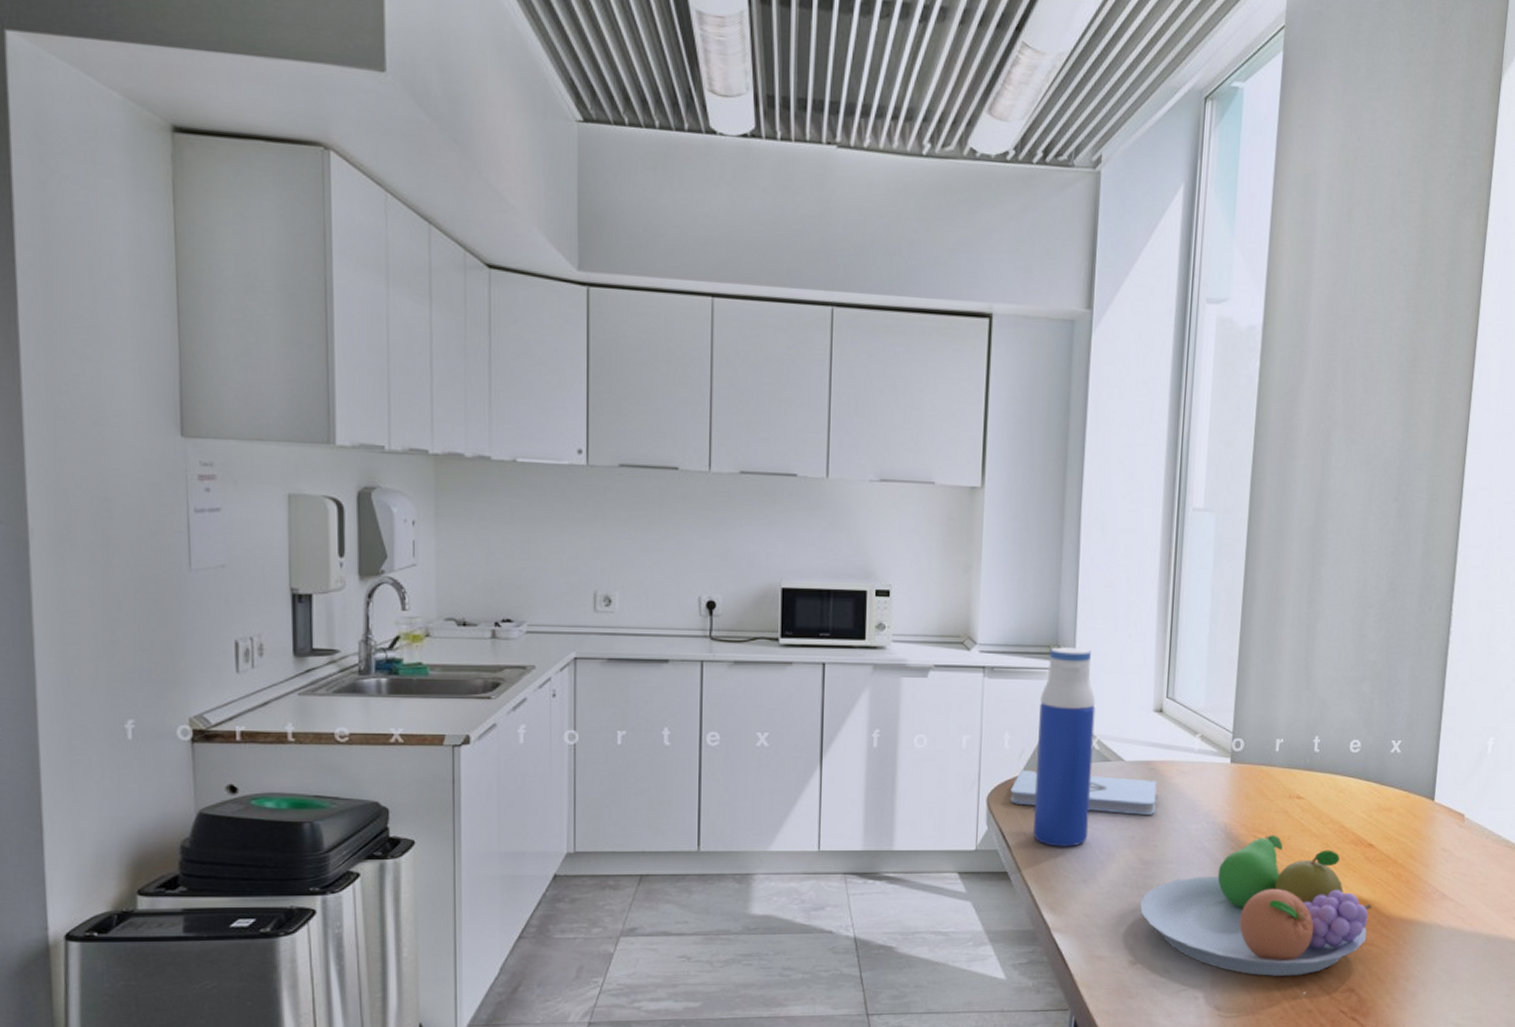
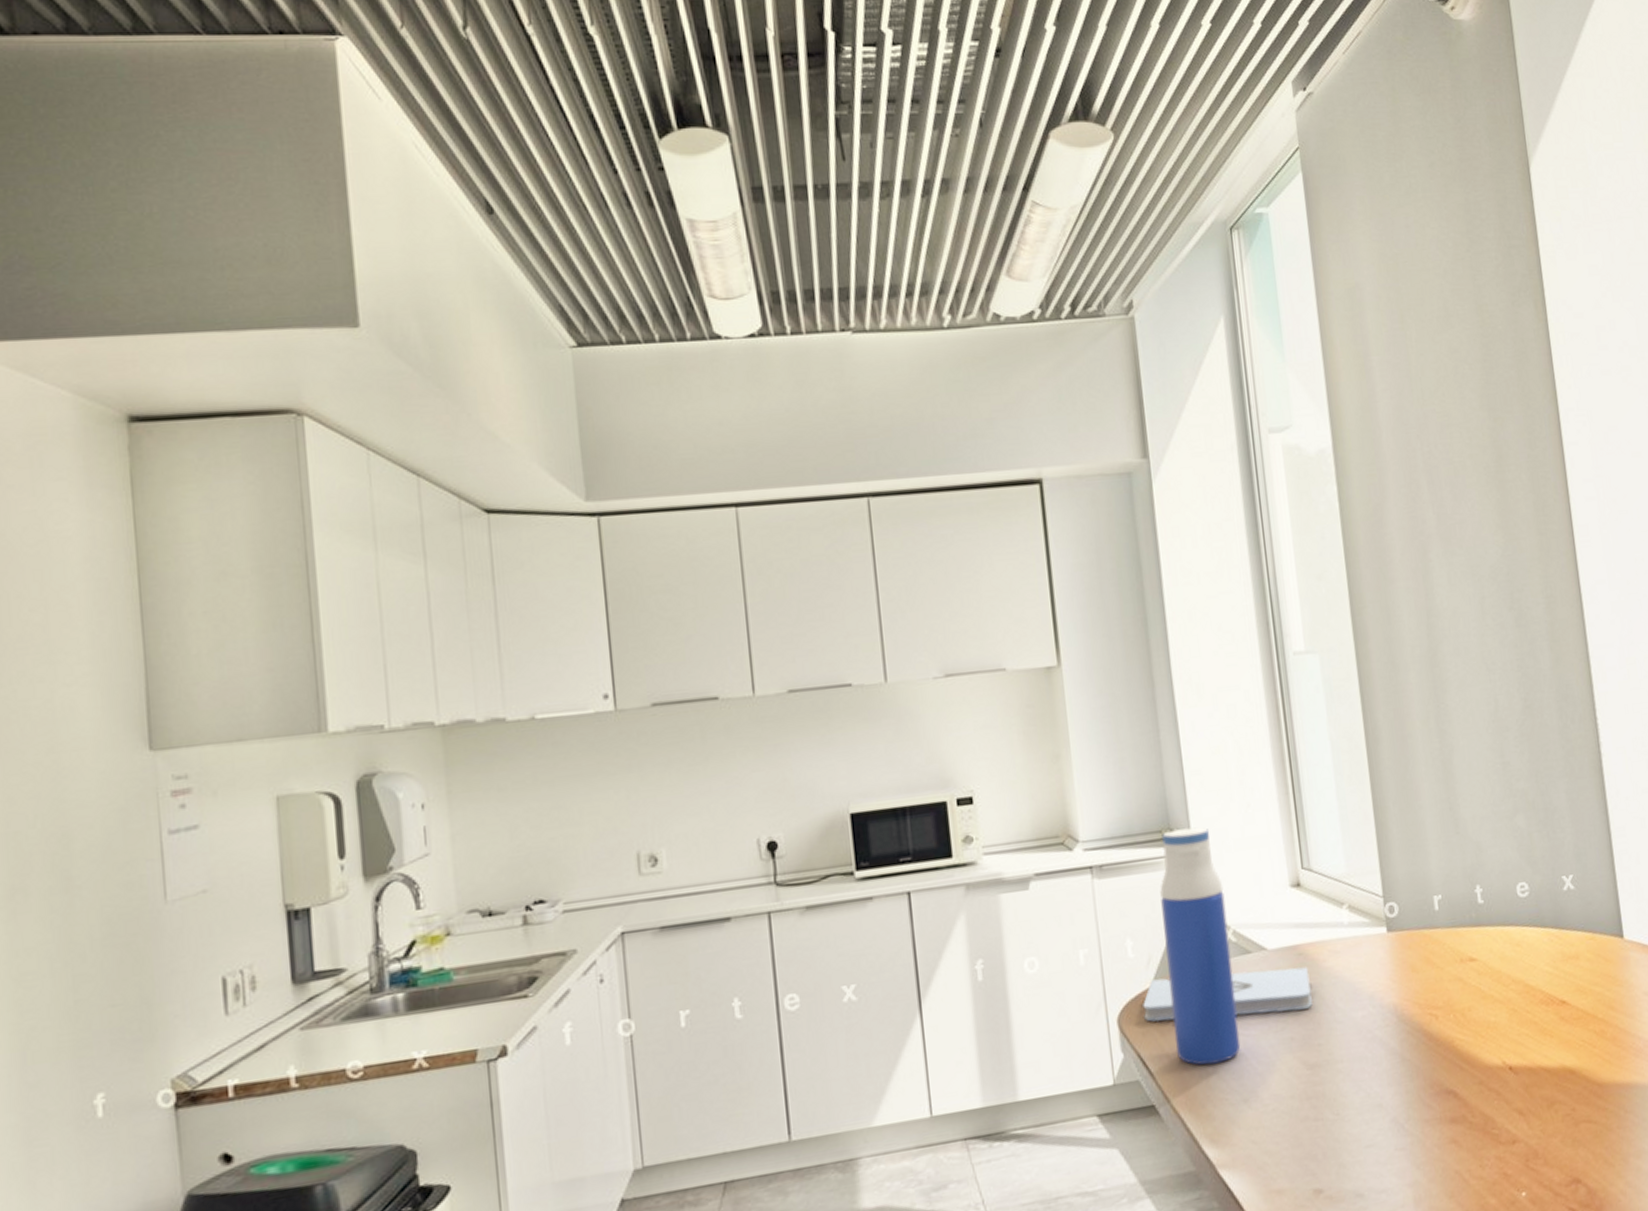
fruit bowl: present [1140,835,1372,976] -> none [1314,1008,1581,1183]

